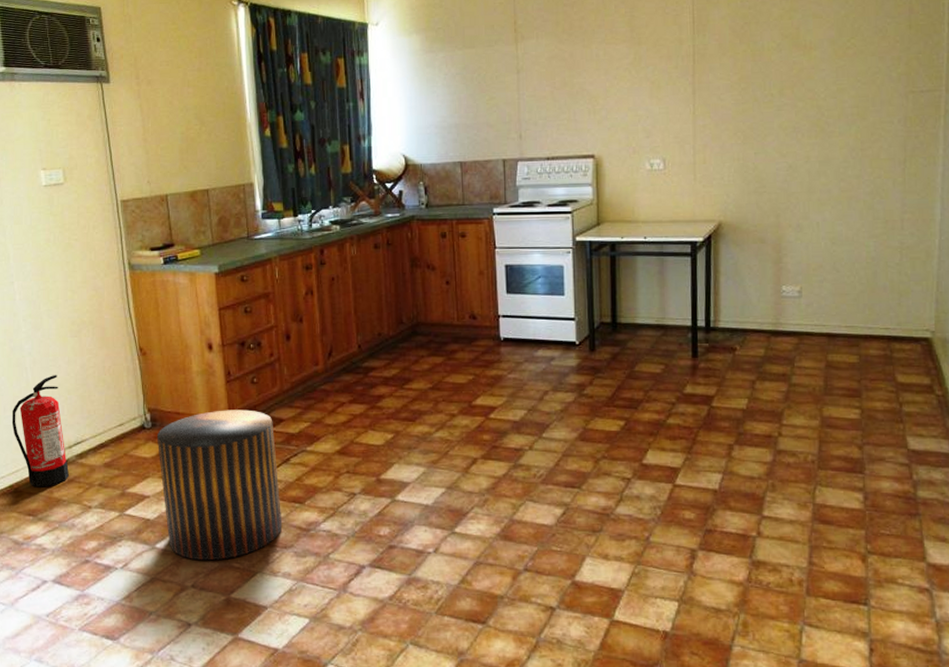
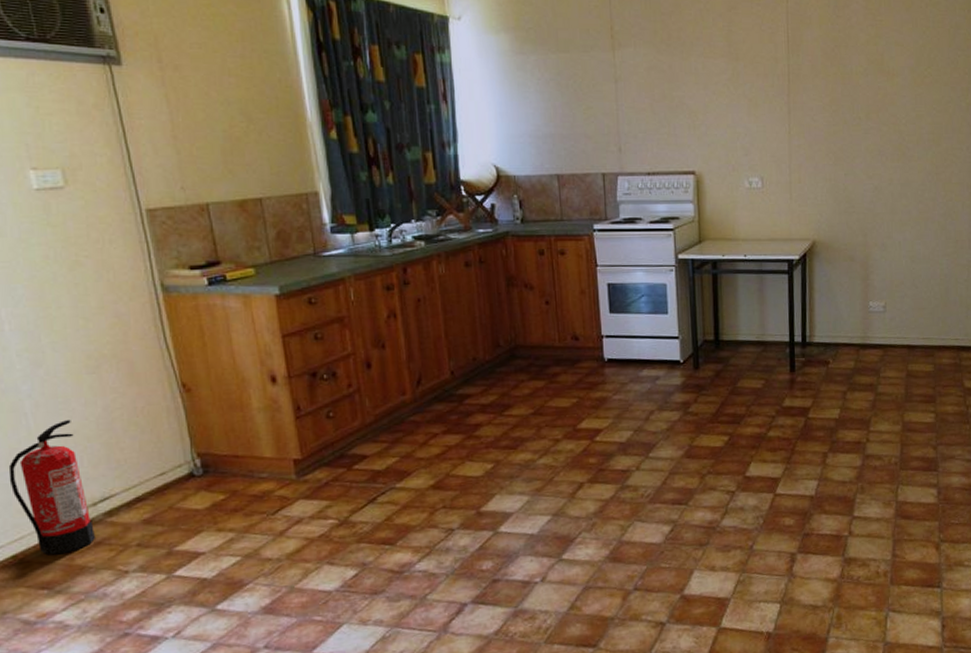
stool: present [157,409,283,561] -> none [211,447,371,618]

